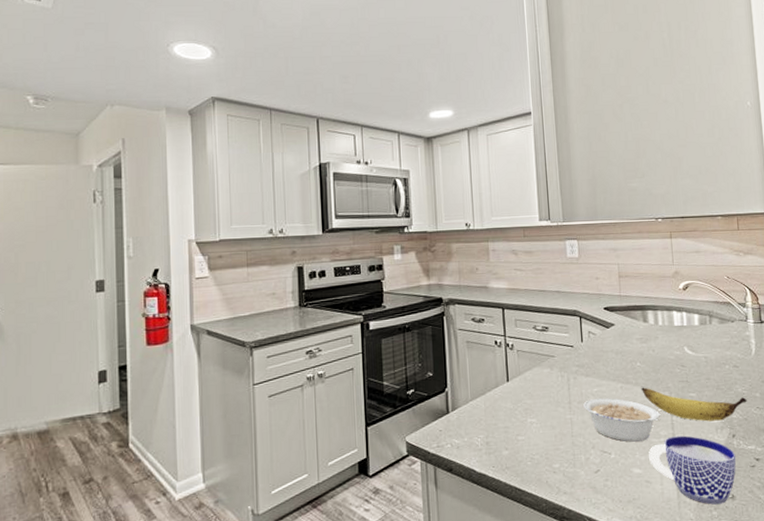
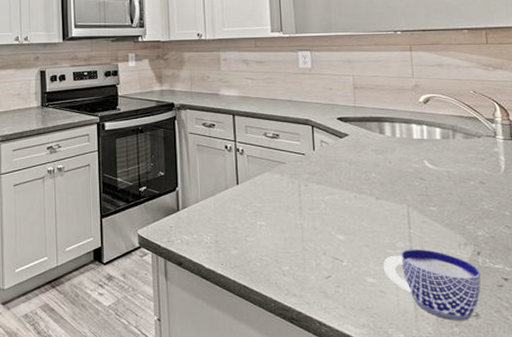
legume: present [583,398,661,442] -> none [315,207,398,251]
banana: present [641,387,747,422] -> none [377,198,495,237]

